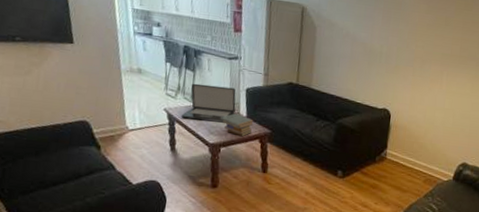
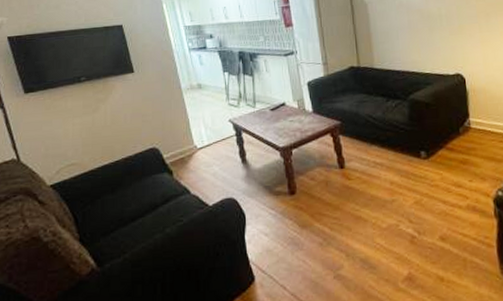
laptop: present [181,83,236,123] -> none [246,84,300,126]
books: present [219,113,254,137] -> none [286,110,321,134]

